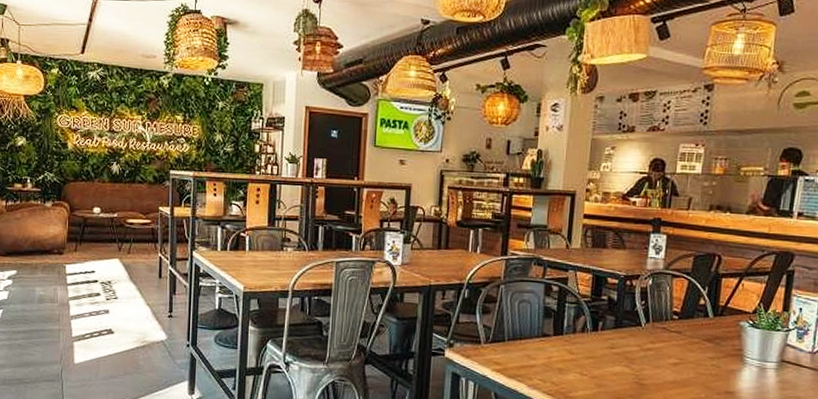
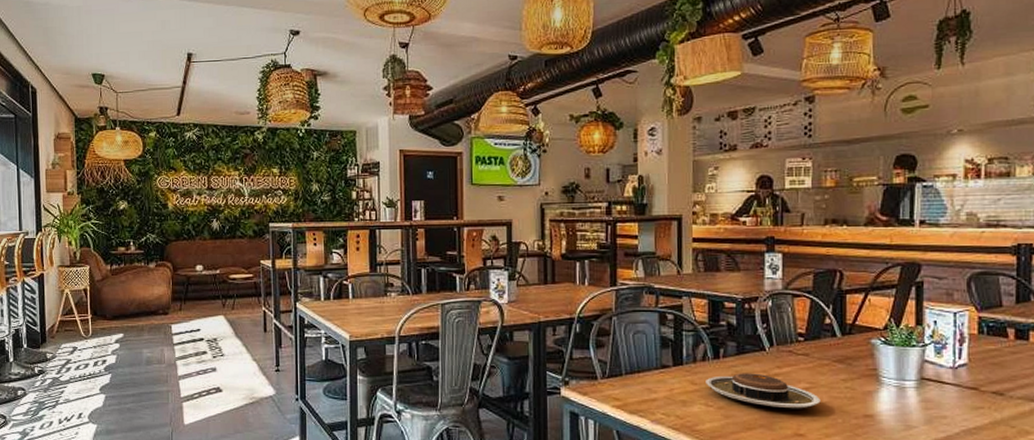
plate: none [582,345,687,383] -> present [706,373,821,409]

